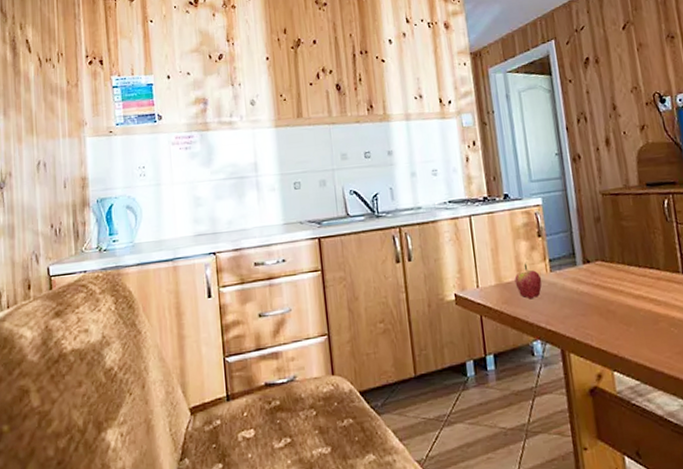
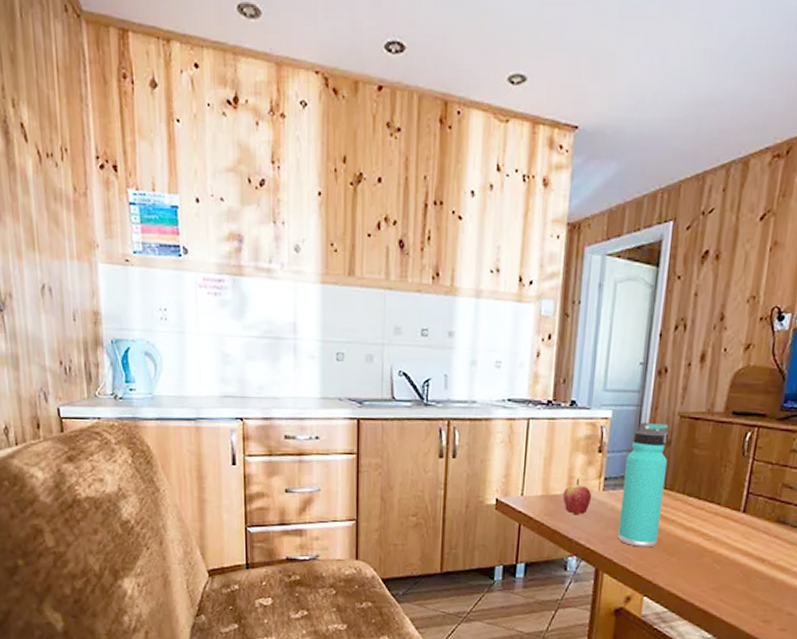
thermos bottle: none [564,203,613,322] -> present [617,422,669,548]

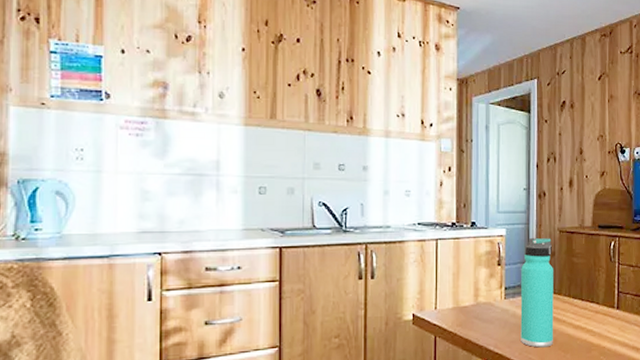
fruit: present [563,476,592,516] -> none [471,288,496,324]

